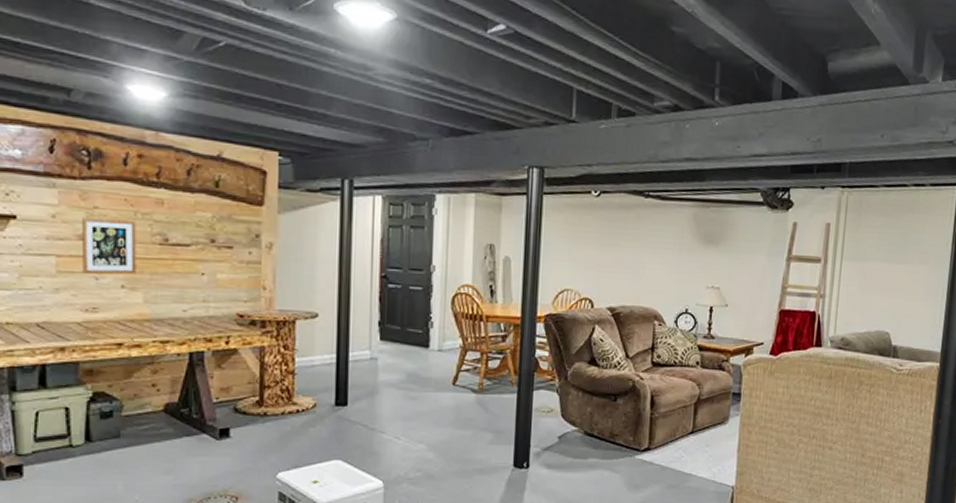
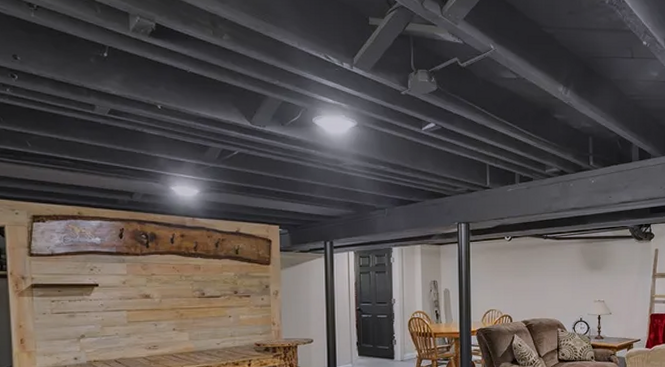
picture frame: present [82,217,136,275] -> none [144,281,183,322]

